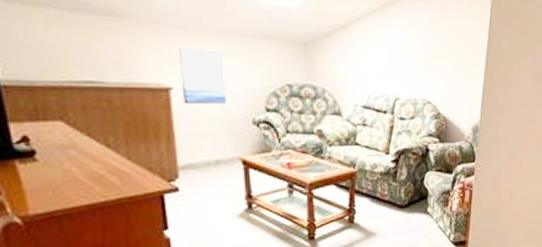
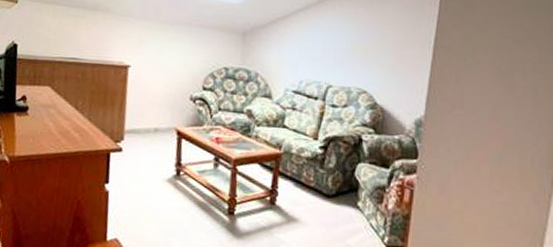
wall art: present [179,46,226,104] -> none [137,33,174,81]

